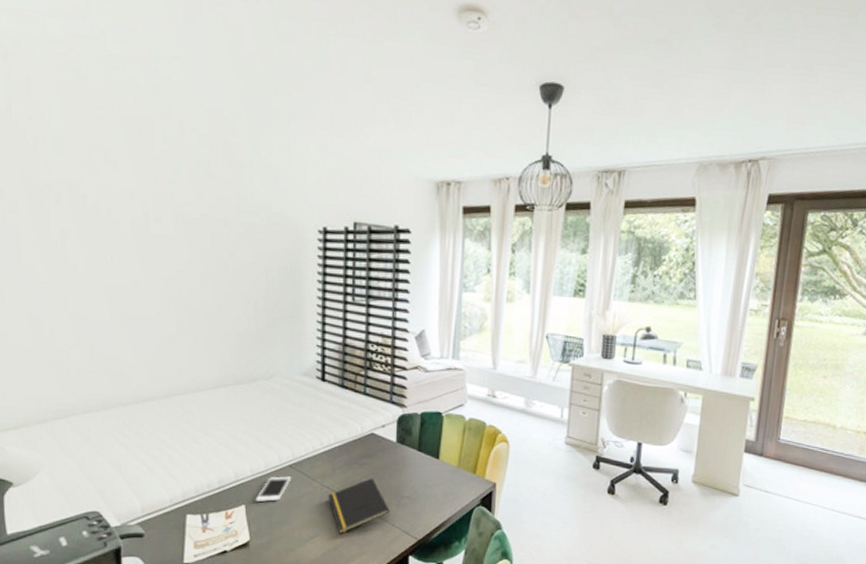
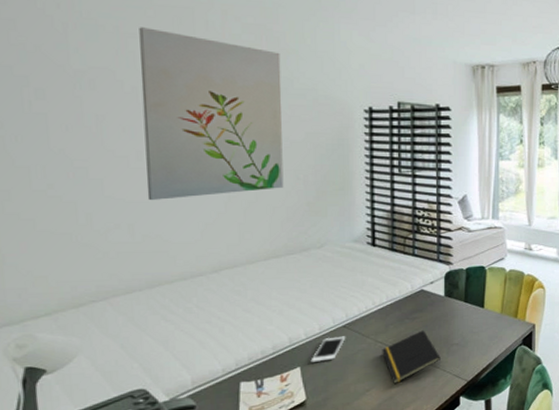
wall art: none [102,139,235,320] -> present [139,27,284,201]

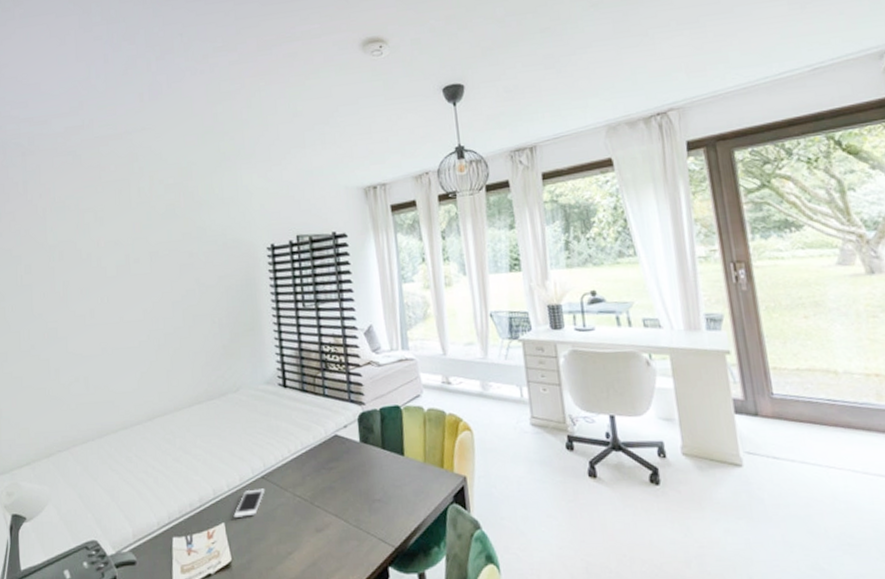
wall art: present [139,27,284,201] -> none [92,201,202,354]
notepad: present [382,330,441,385] -> none [301,483,363,548]

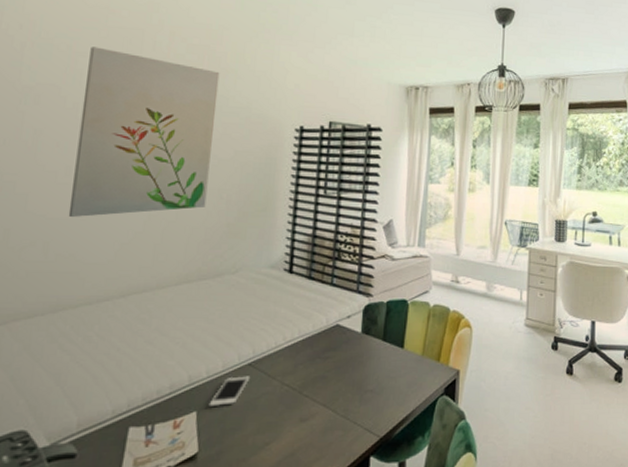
wall art: none [92,201,202,354] -> present [68,47,220,218]

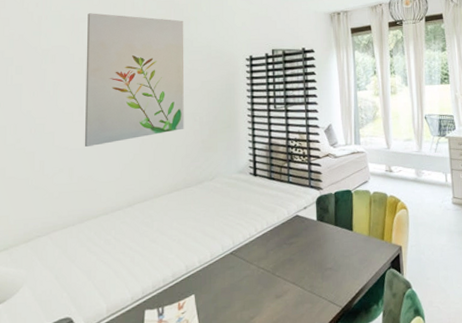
cell phone: present [208,376,251,406] -> none [203,263,233,290]

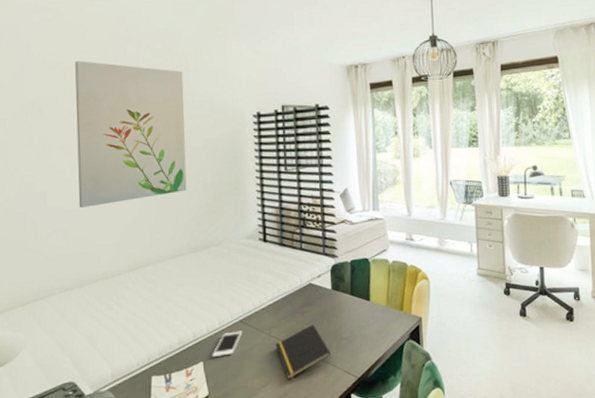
cell phone: none [203,263,233,290] -> present [212,331,243,357]
notepad: none [264,255,316,312] -> present [275,324,331,380]

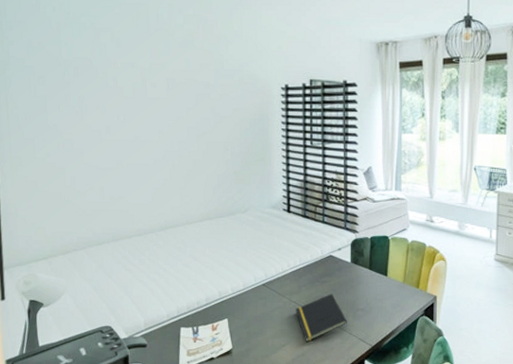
wall art: present [75,61,187,209] -> none [109,23,215,168]
cell phone: present [212,331,243,357] -> none [236,294,265,315]

